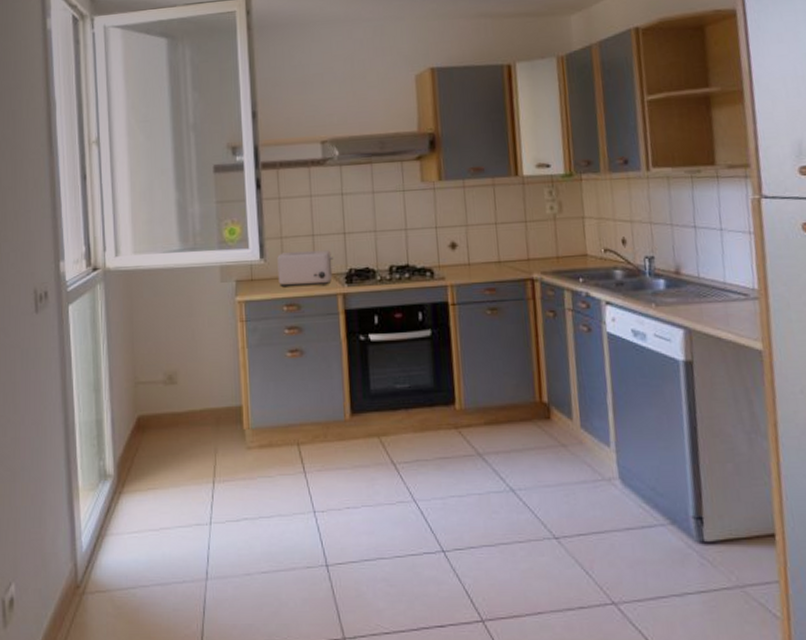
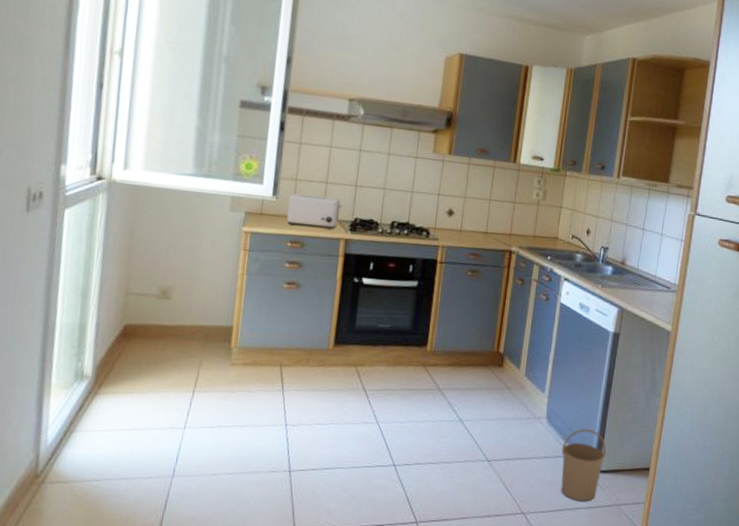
bucket: none [648,487,710,585] -> present [561,428,607,502]

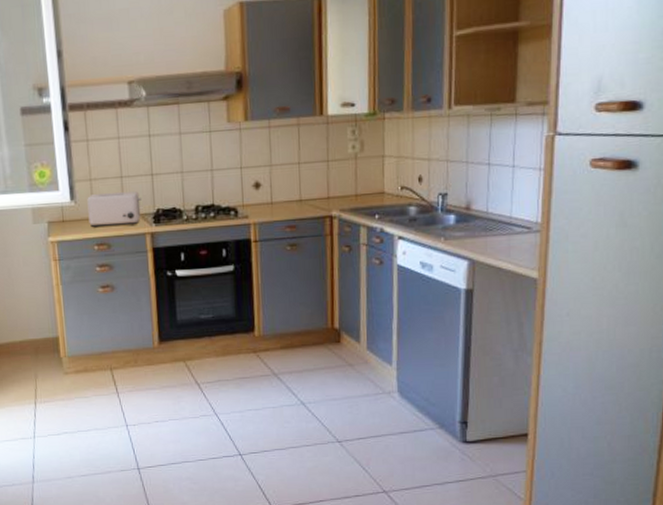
bucket: present [561,428,607,502] -> none [420,398,473,476]

